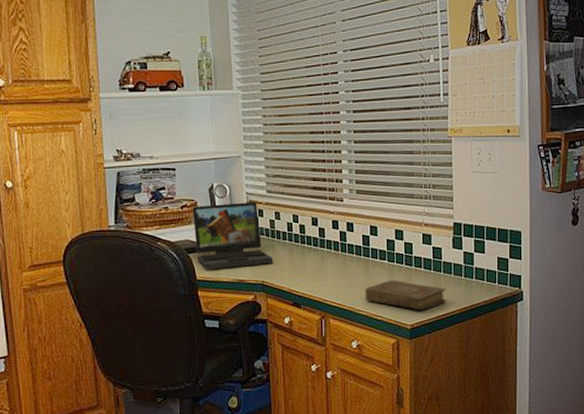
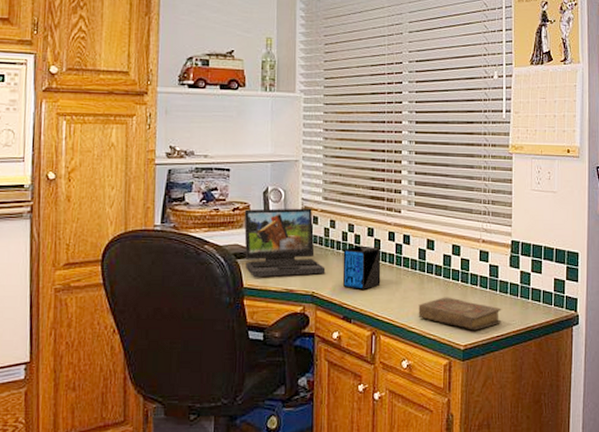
speaker: none [289,235,327,278] -> present [342,245,381,291]

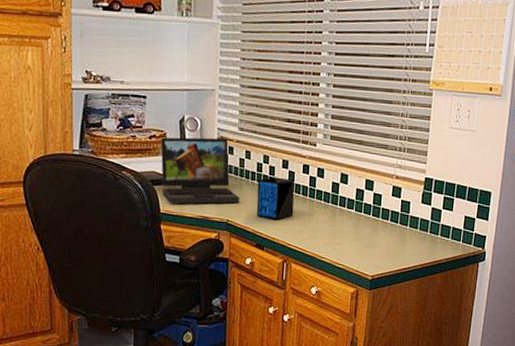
book: present [418,297,502,331] -> none [329,229,411,262]

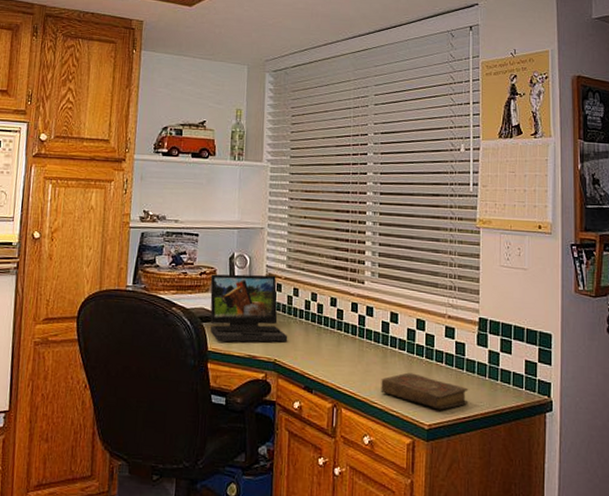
speaker: present [256,177,295,221] -> none [304,315,344,361]
book: none [329,229,411,262] -> present [381,372,469,410]

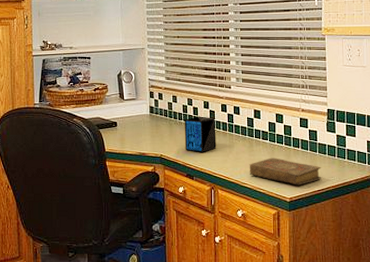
laptop: present [210,274,288,342] -> none [103,87,171,144]
speaker: none [304,315,344,361] -> present [184,116,217,153]

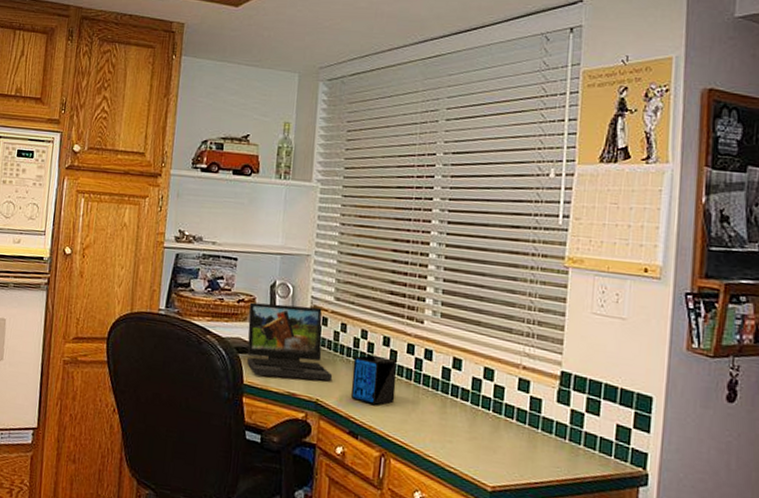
laptop: none [103,87,171,144] -> present [247,302,333,381]
book: present [249,157,322,186] -> none [437,426,544,472]

